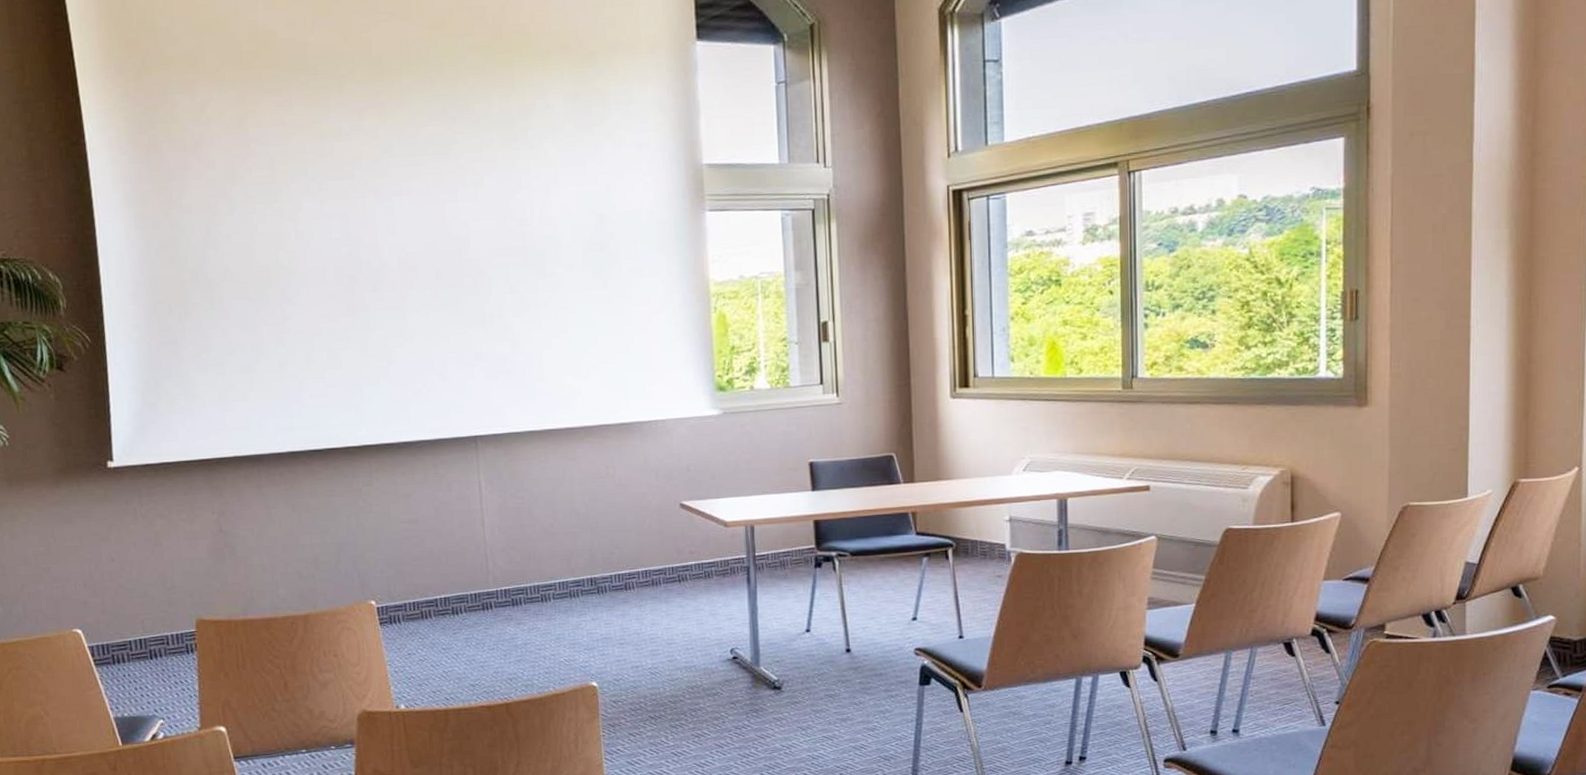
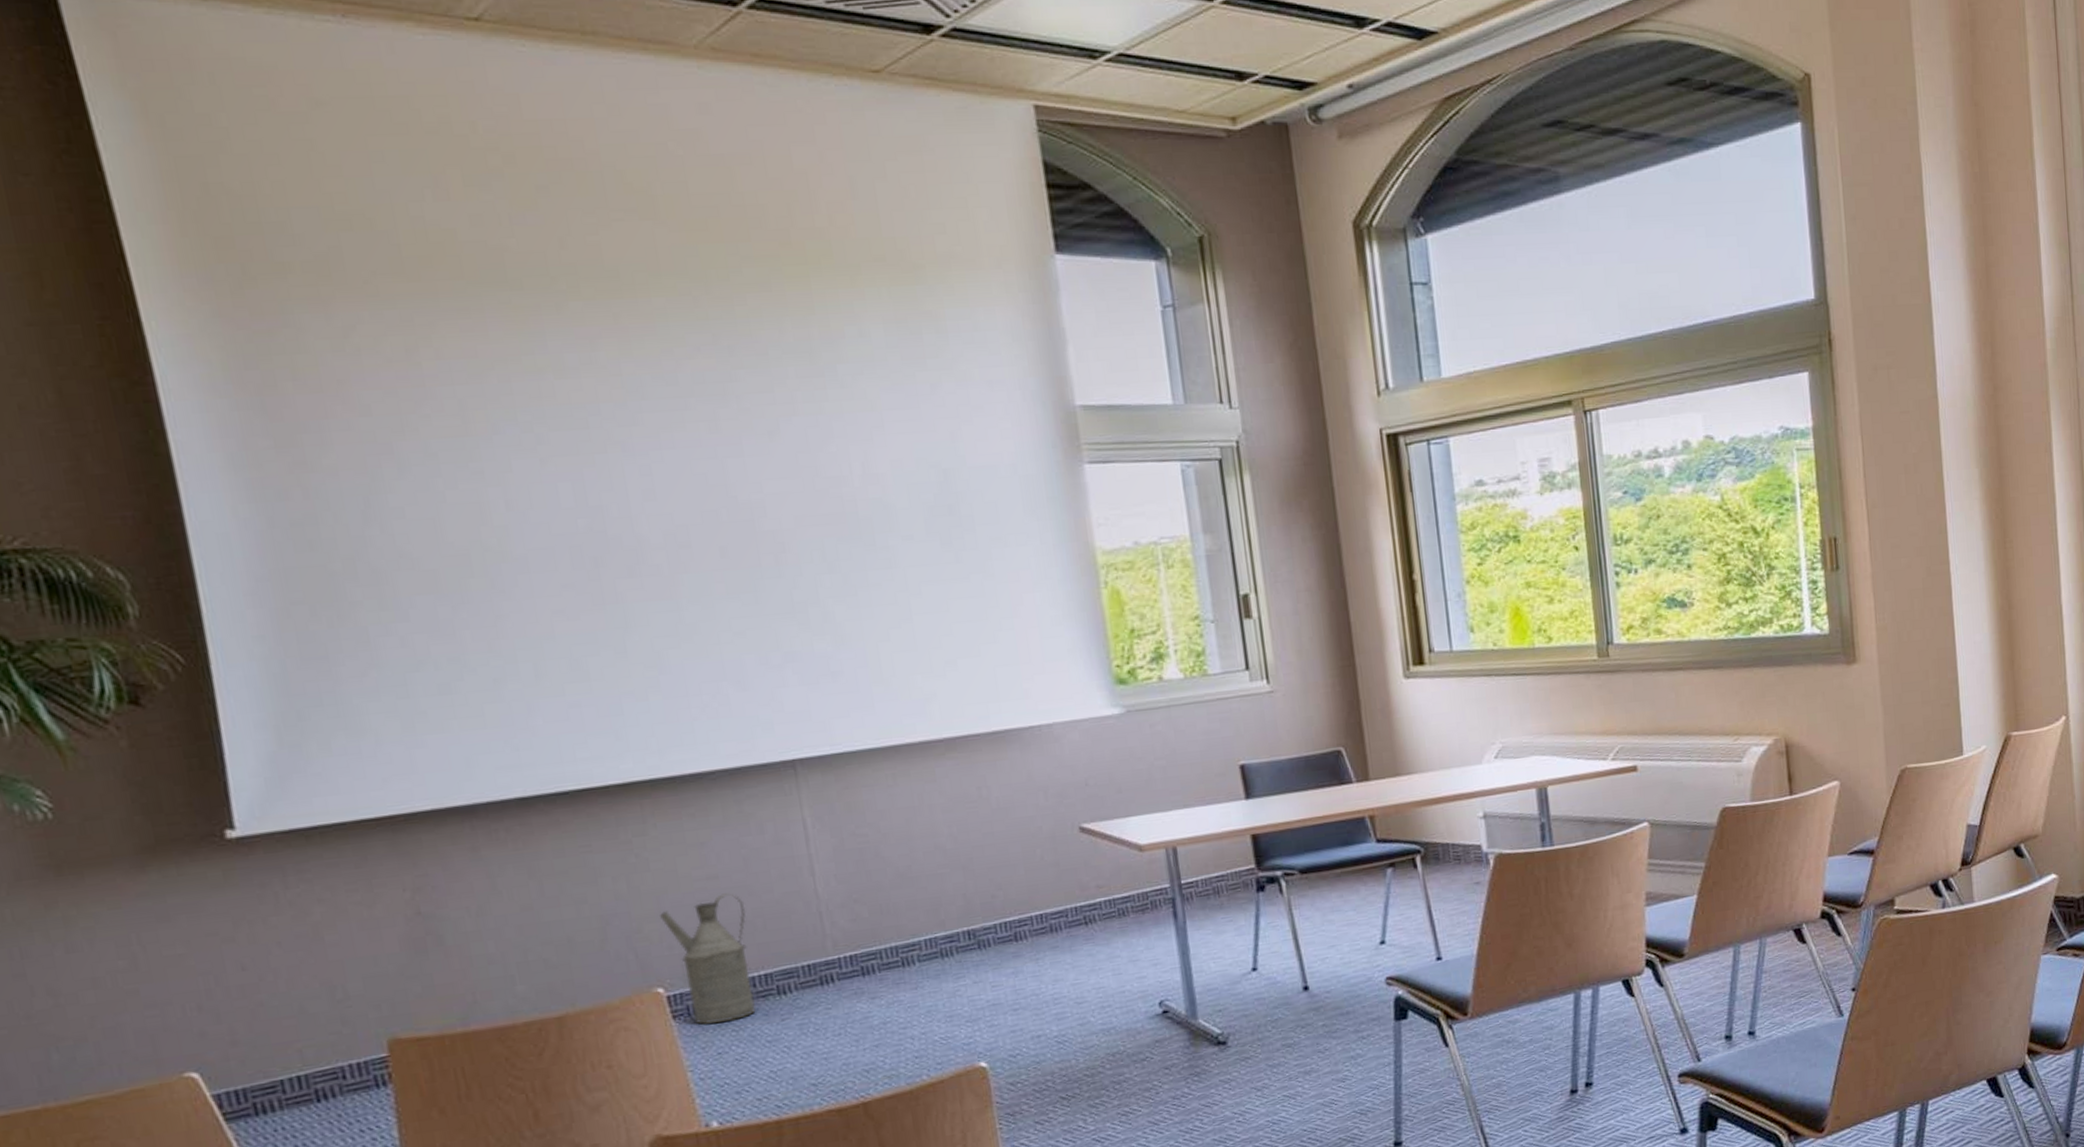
watering can: none [376,534,437,632] -> present [660,893,757,1025]

